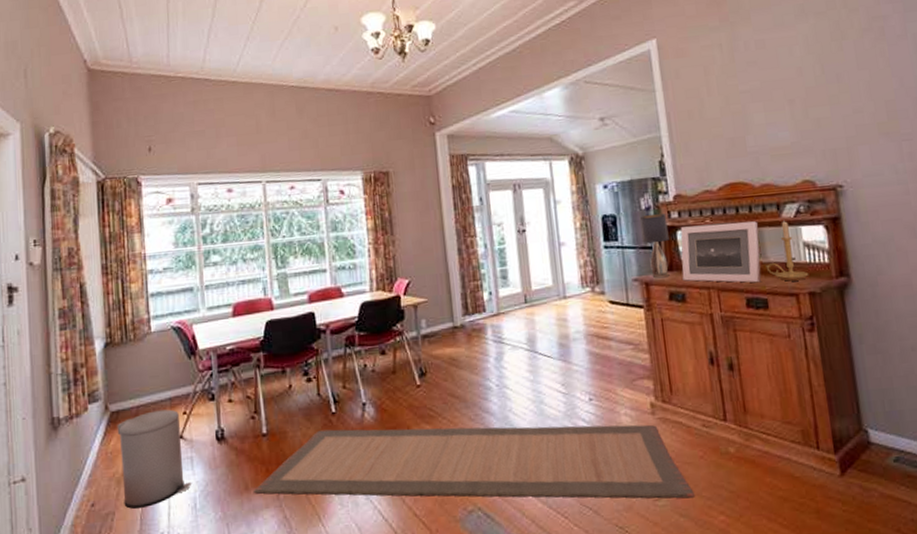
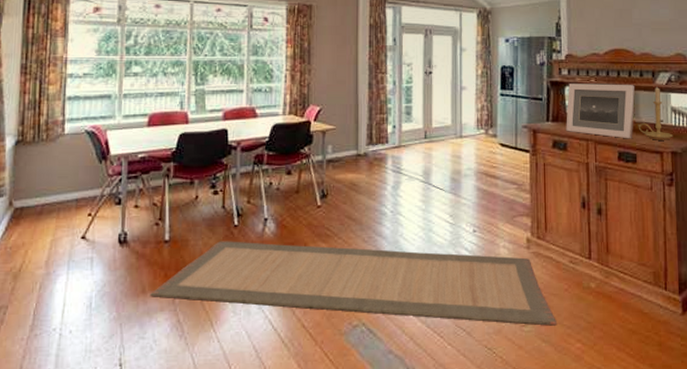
pedal bin: present [117,409,192,509] -> none [18,210,90,304]
table lamp: present [639,213,670,279] -> none [534,69,558,127]

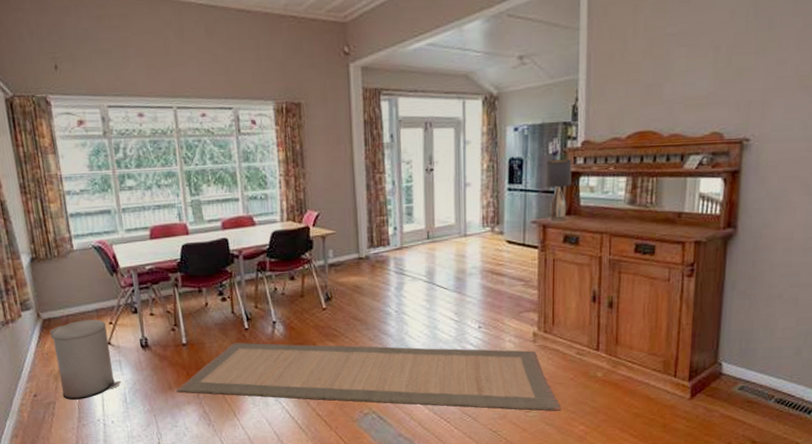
pedal bin: none [18,210,90,304] -> present [50,319,122,400]
table lamp: none [534,69,558,127] -> present [545,158,572,222]
picture frame: present [566,84,635,139] -> none [579,171,659,230]
candle holder: present [638,87,673,140] -> none [659,172,699,230]

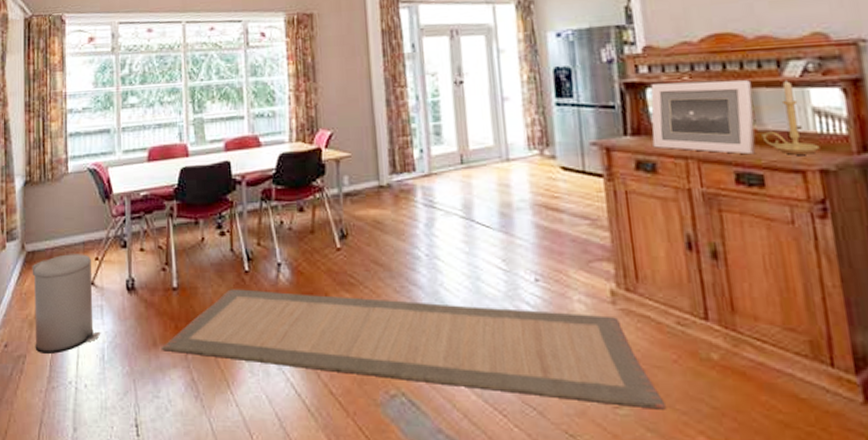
table lamp: present [545,158,572,222] -> none [599,67,637,144]
picture frame: none [579,171,659,230] -> present [650,80,756,155]
candle holder: none [659,172,699,230] -> present [761,81,820,155]

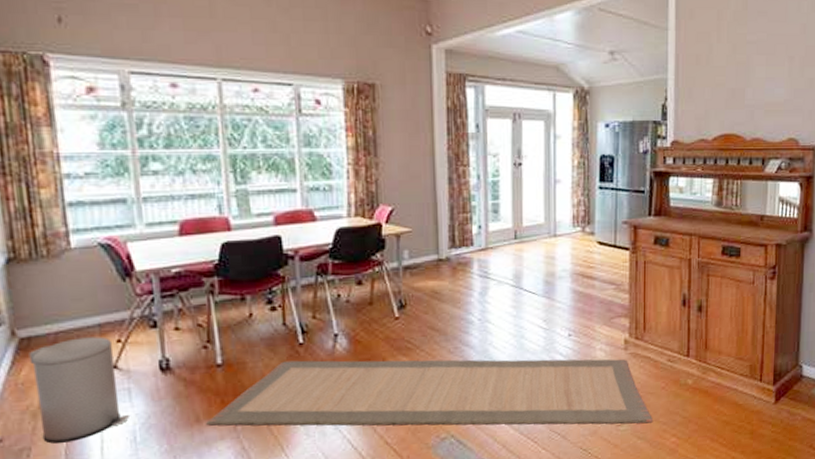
picture frame: present [650,80,756,155] -> none [669,173,743,233]
candle holder: present [761,81,820,155] -> none [744,176,779,233]

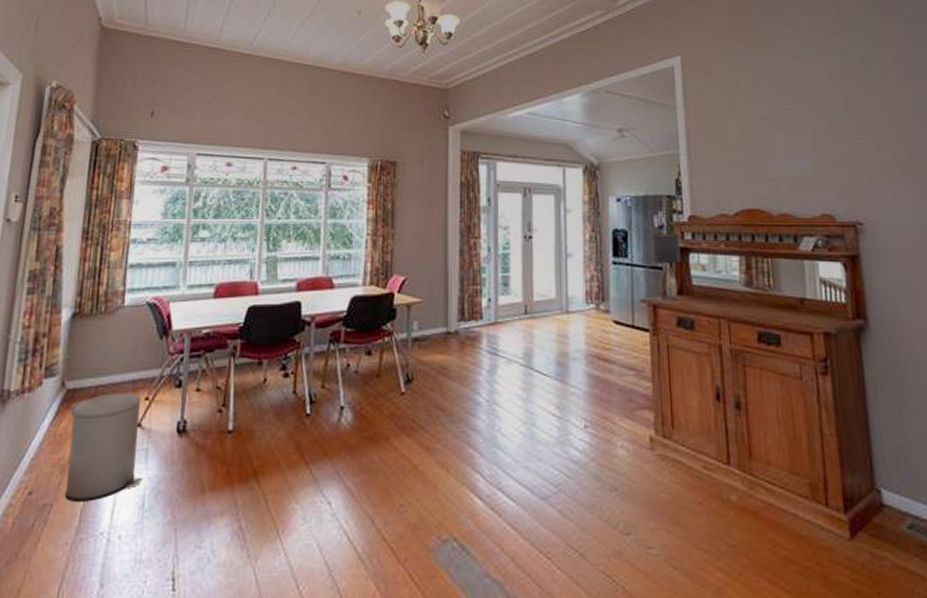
rug: present [205,359,653,426] -> none [208,432,691,549]
table lamp: none [636,158,662,223] -> present [651,233,681,302]

